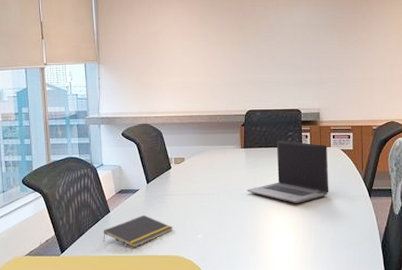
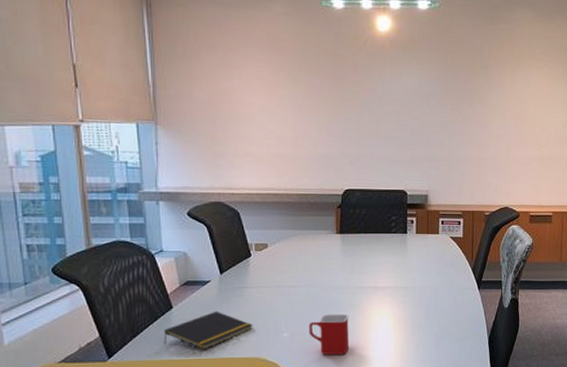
mug: none [219,218,255,256] -> present [309,314,350,356]
laptop computer: present [247,140,329,203] -> none [342,225,436,296]

